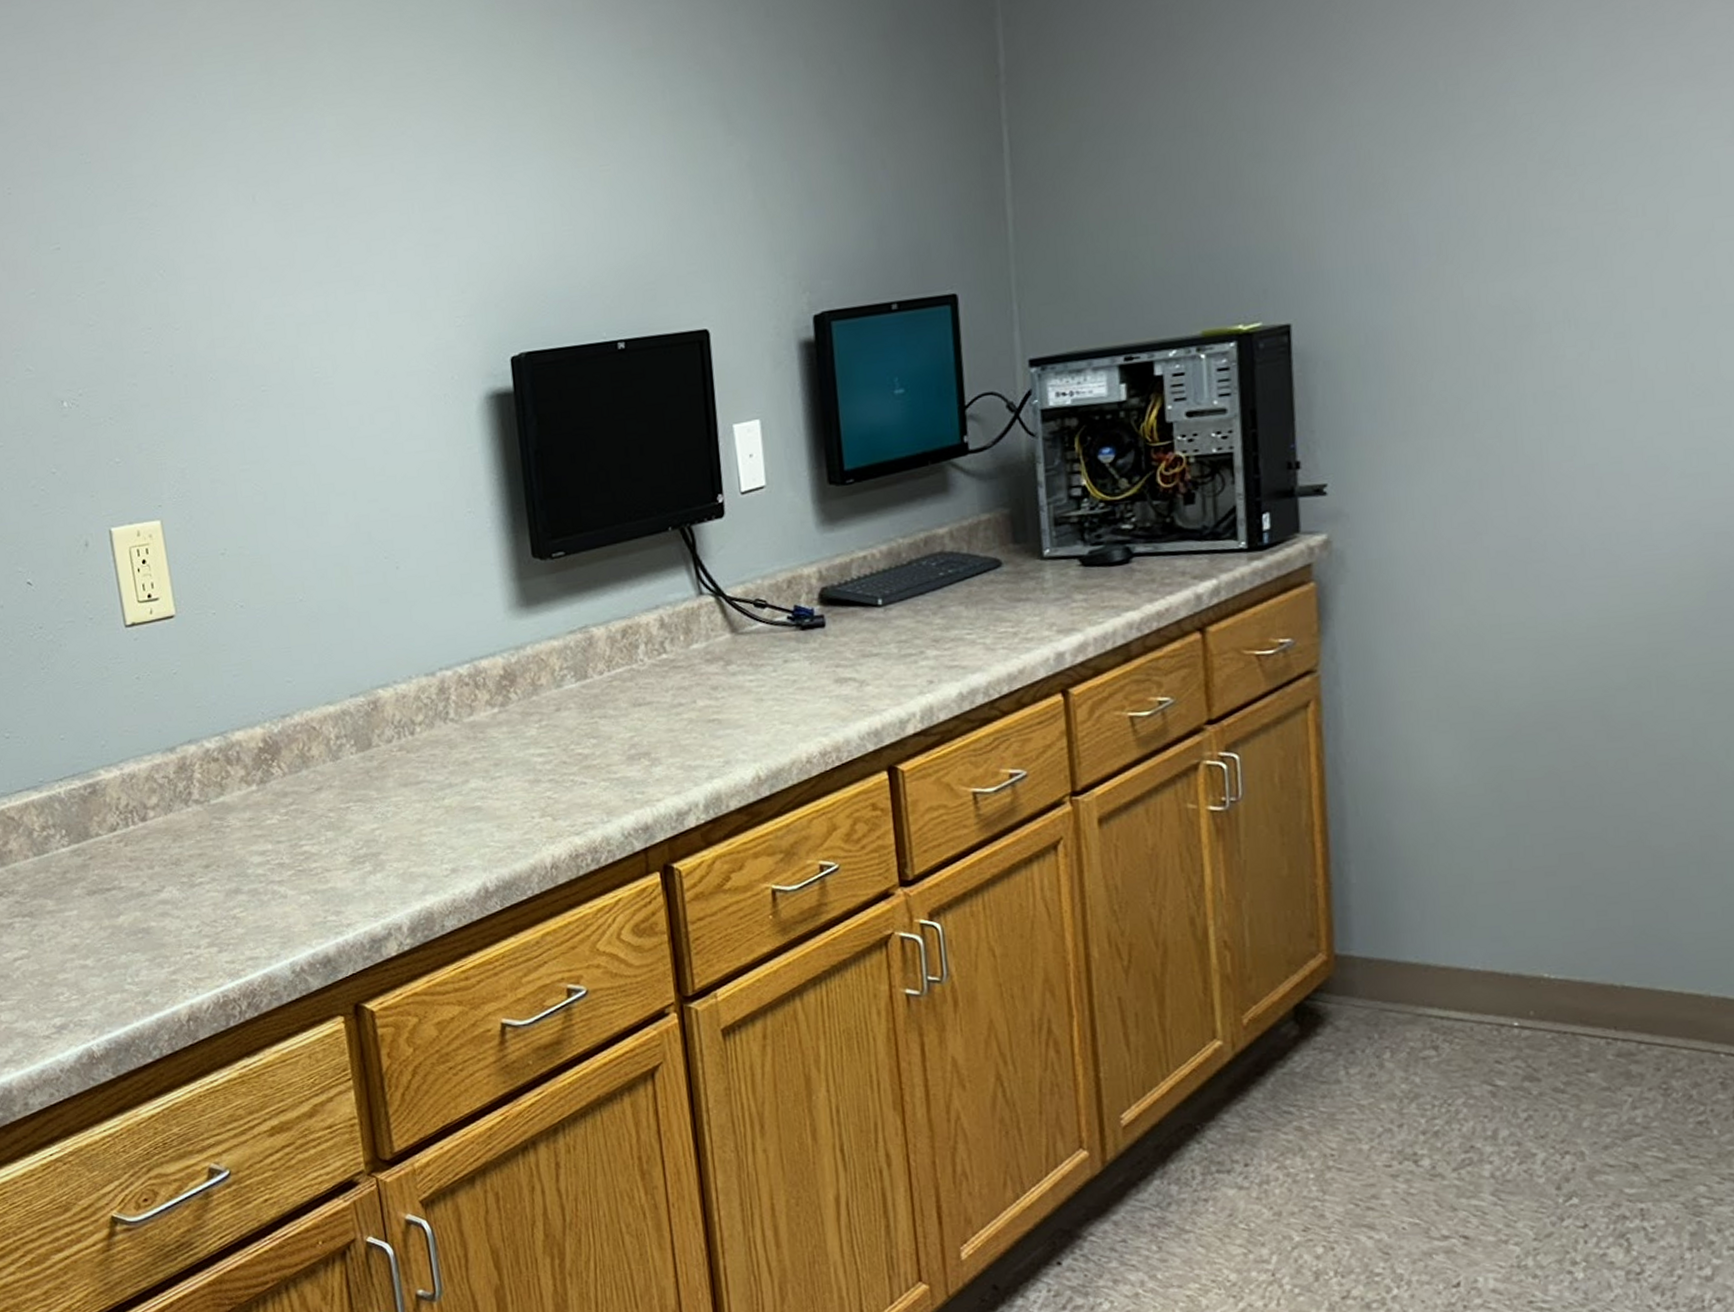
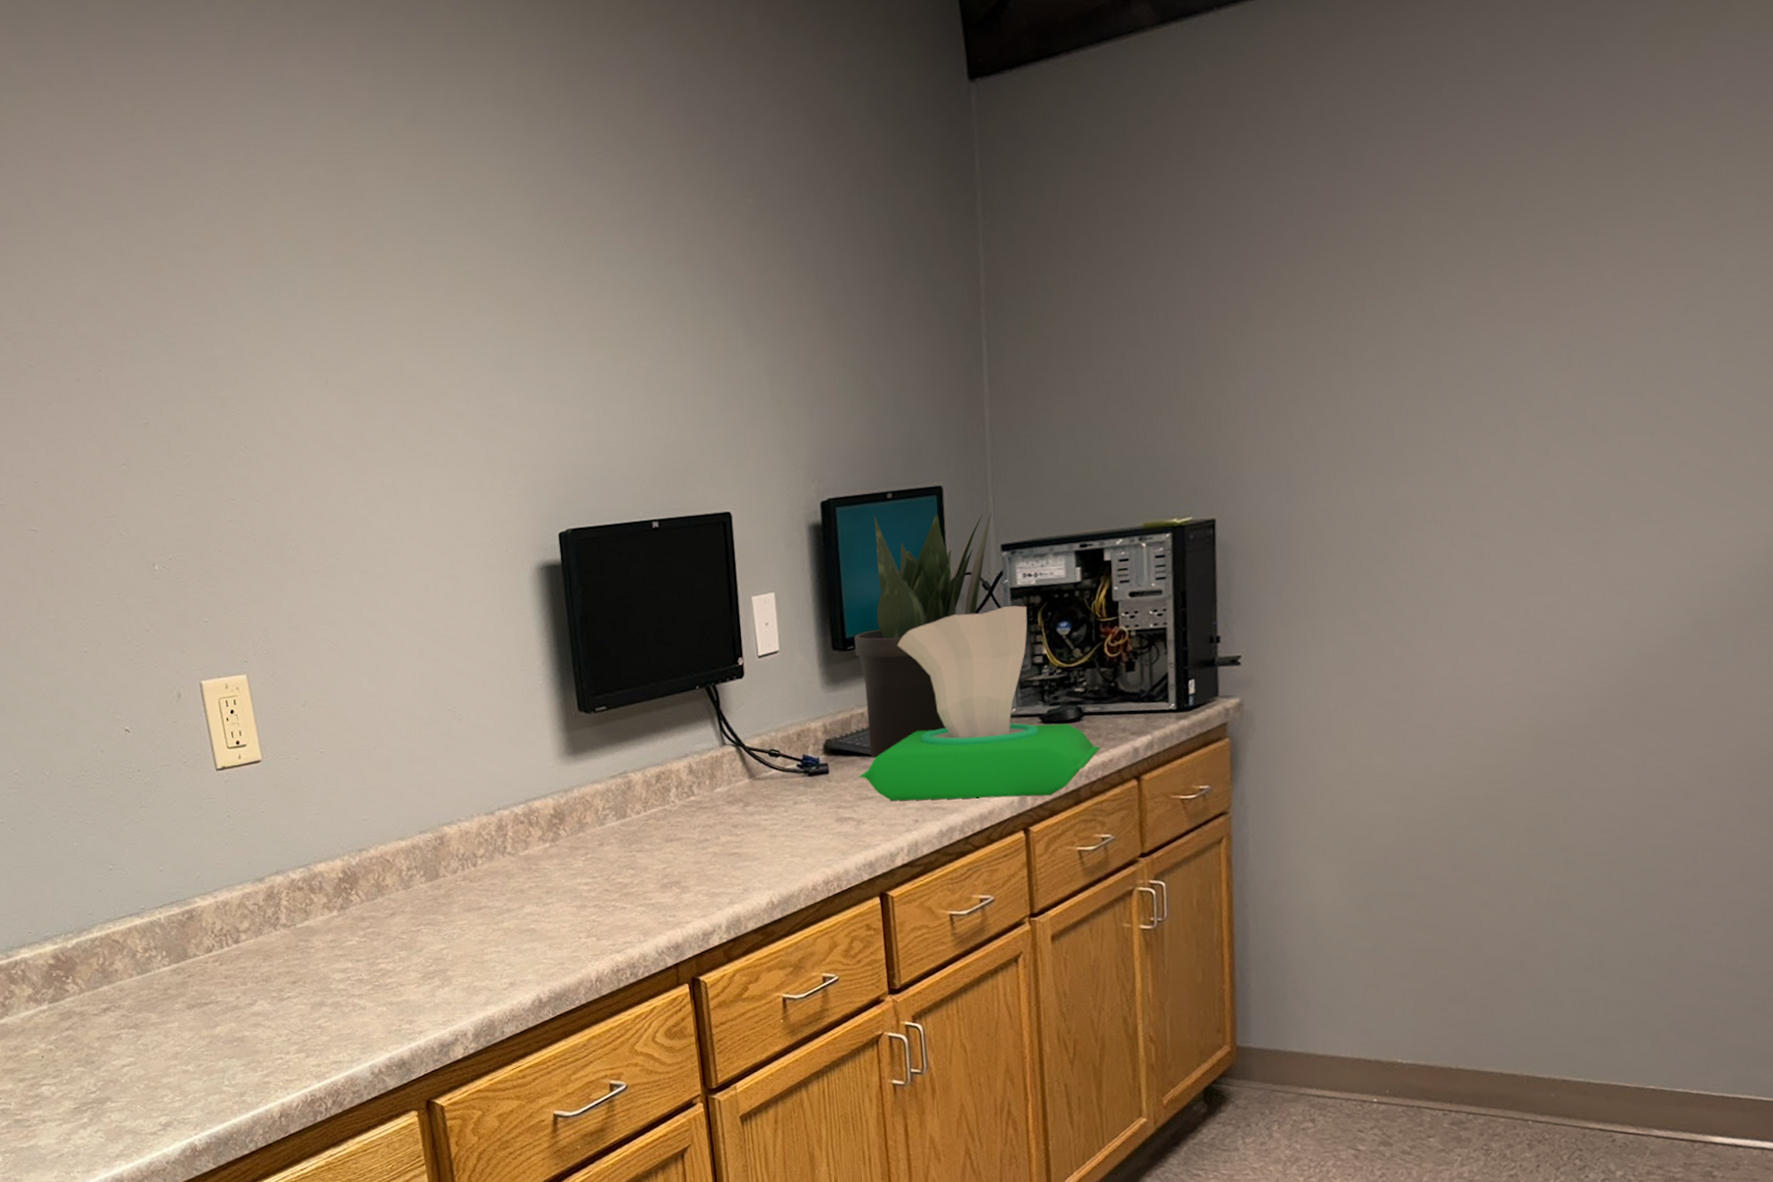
planter: none [854,323,1017,609] -> present [854,513,992,758]
wet wipes pack: none [861,429,1156,659] -> present [858,605,1101,801]

